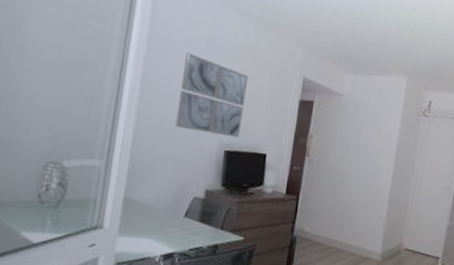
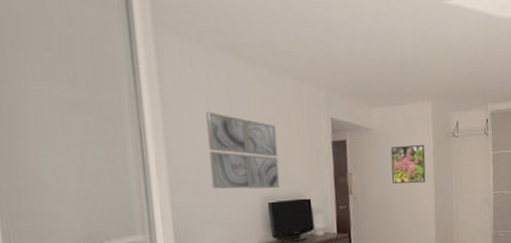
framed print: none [352,115,392,159] -> present [390,144,426,184]

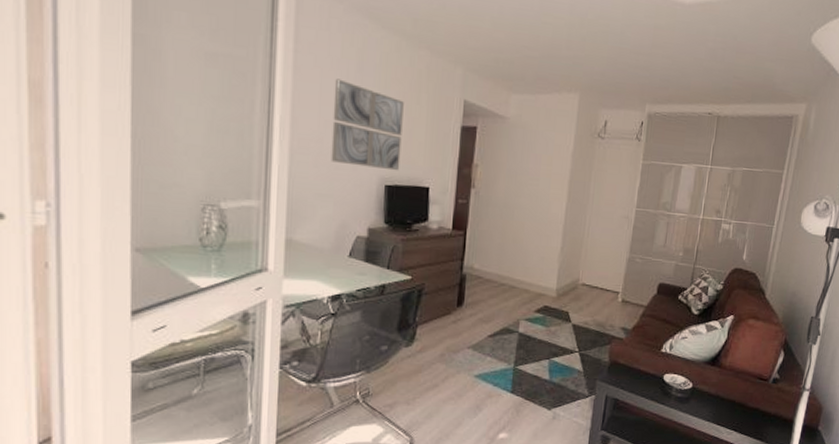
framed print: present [390,144,426,184] -> none [521,140,564,187]

